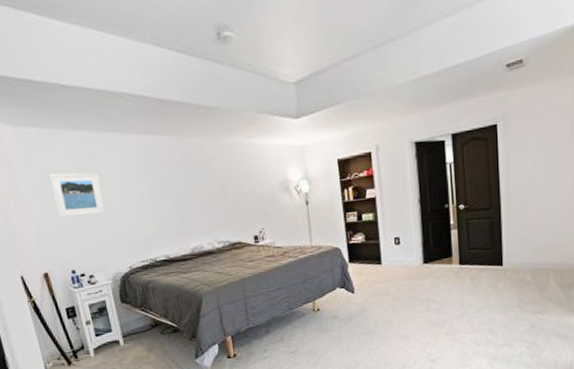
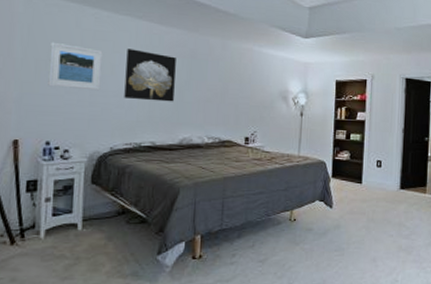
wall art: none [120,165,177,217] -> present [124,49,176,102]

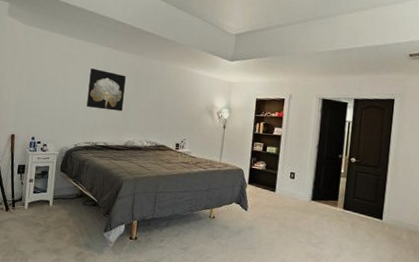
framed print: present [48,41,103,91] -> none [35,62,74,101]

